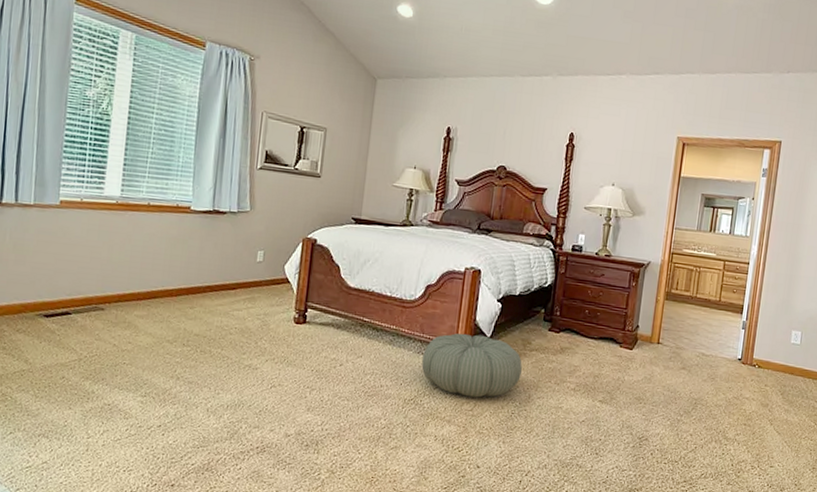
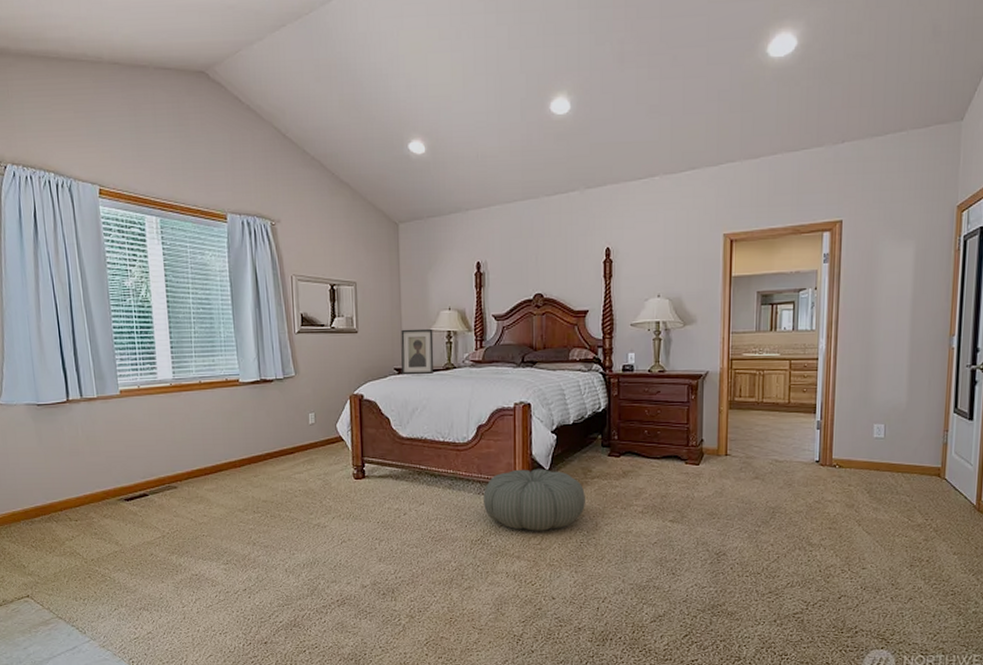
picture frame: none [358,180,396,229] -> present [401,328,434,375]

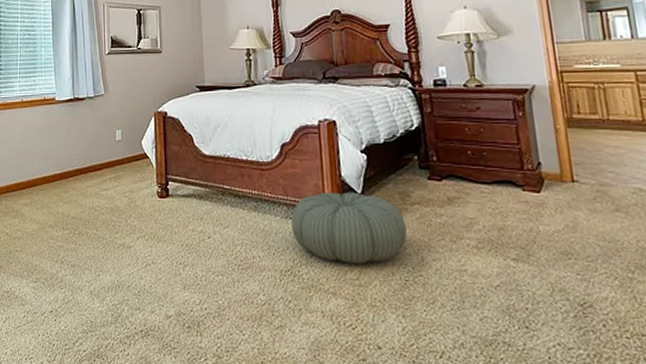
picture frame: present [401,328,434,375] -> none [202,47,235,93]

